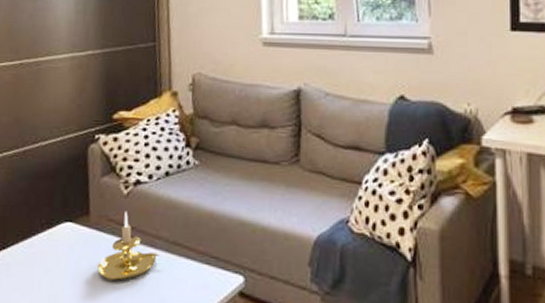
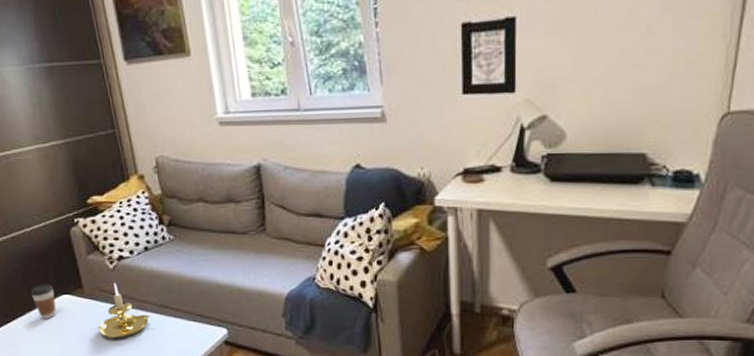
coffee cup: none [29,207,57,251] -> present [30,284,56,319]

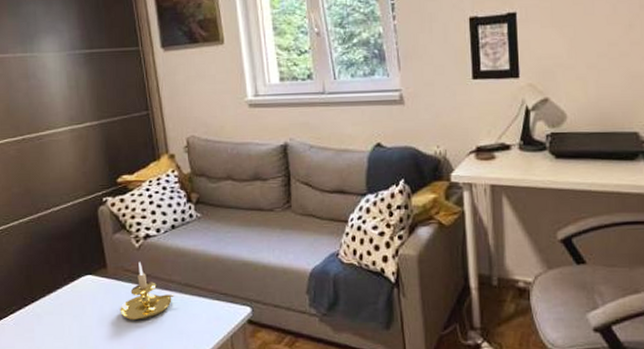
coffee cup: present [30,284,56,319] -> none [52,264,77,301]

